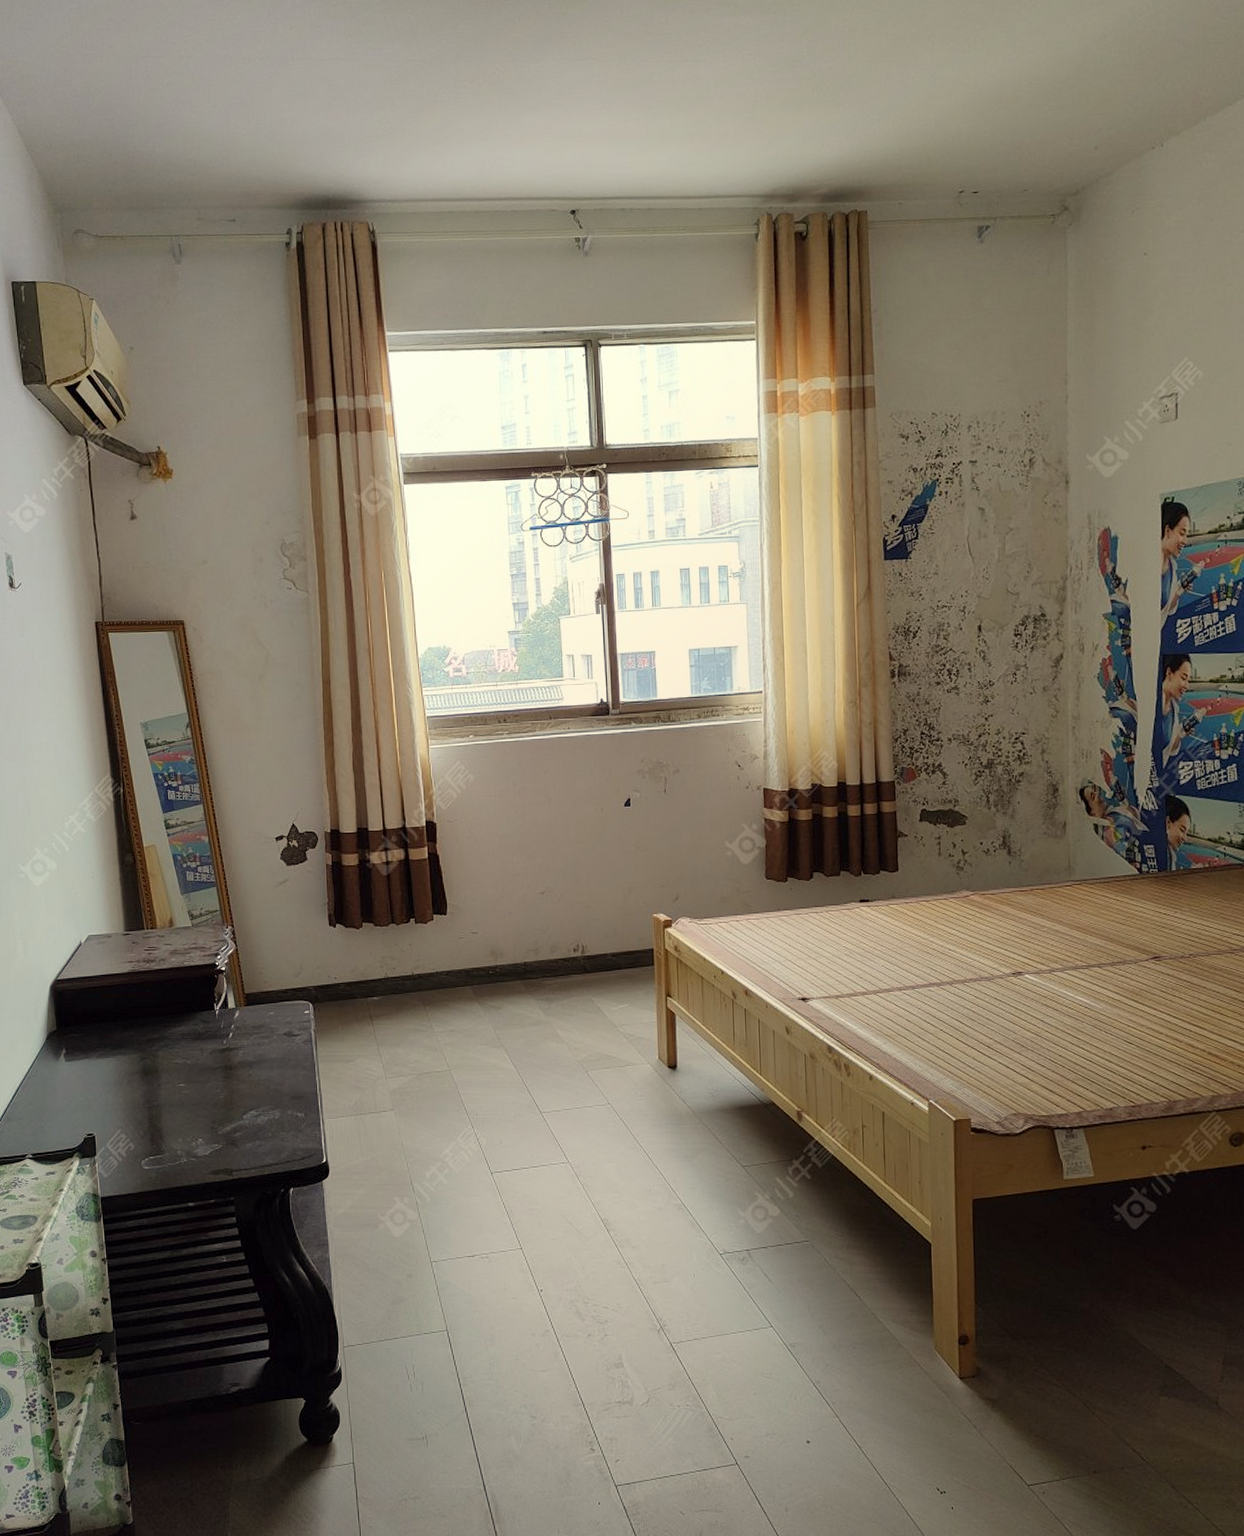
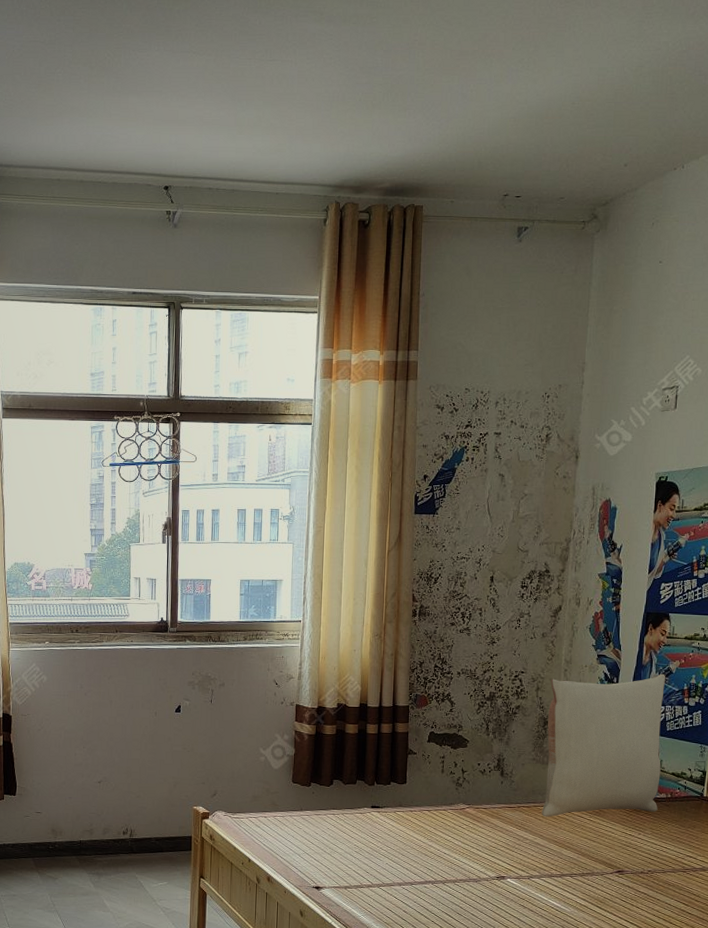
pillow: none [1057,724,1195,900] -> present [542,673,666,818]

